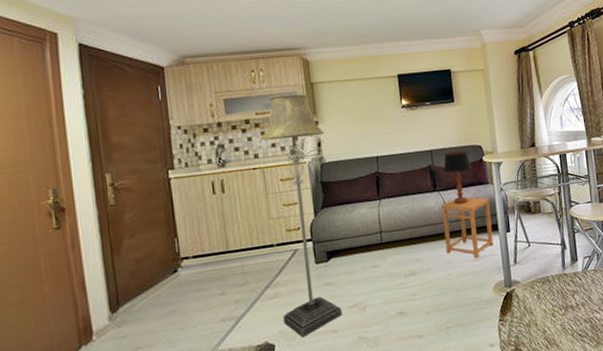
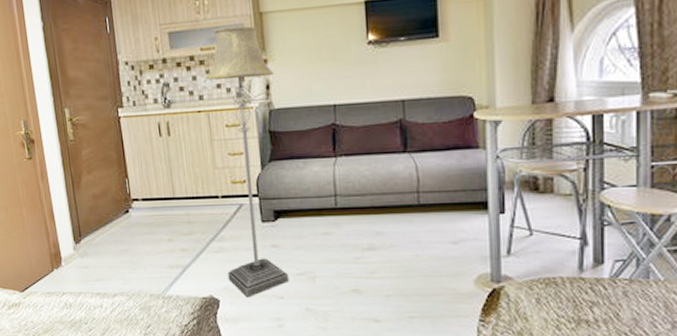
side table: present [441,196,494,259] -> none [412,163,480,242]
table lamp: present [443,151,472,205] -> none [418,103,457,172]

